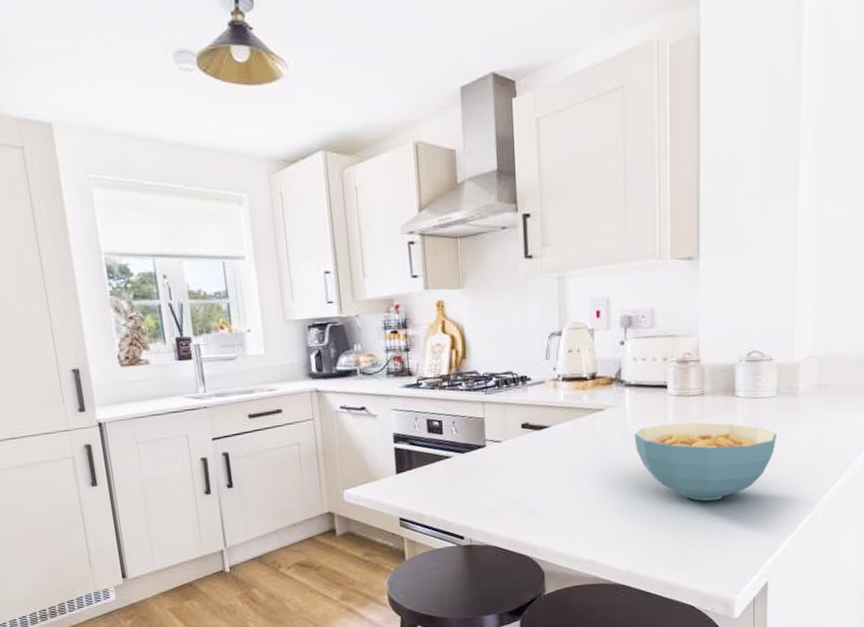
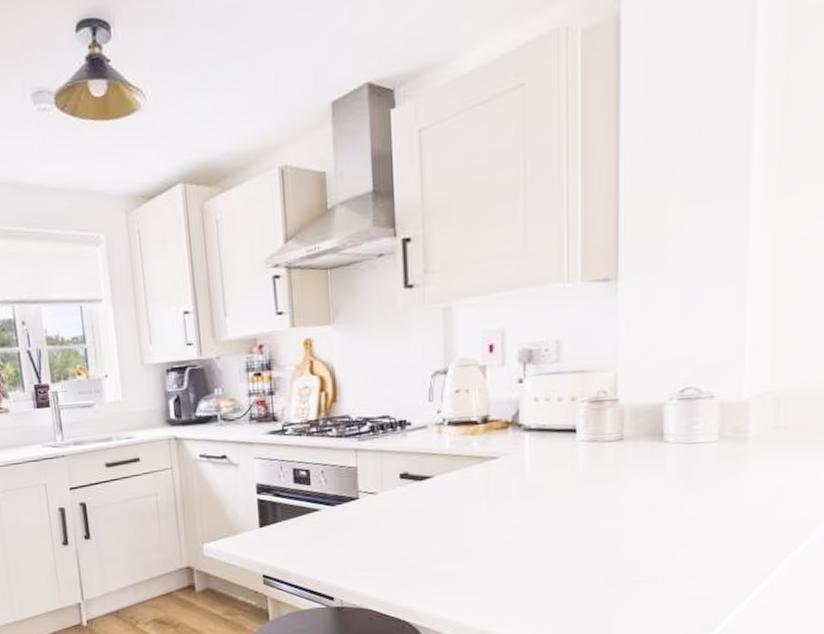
cereal bowl: present [634,422,778,502] -> none [535,472,720,566]

